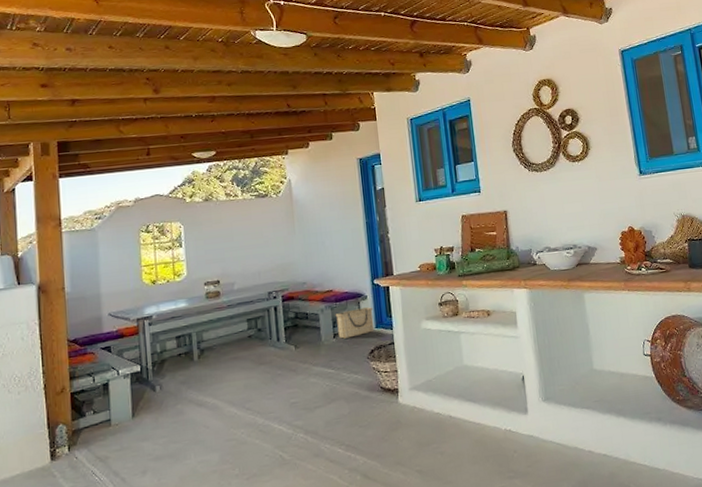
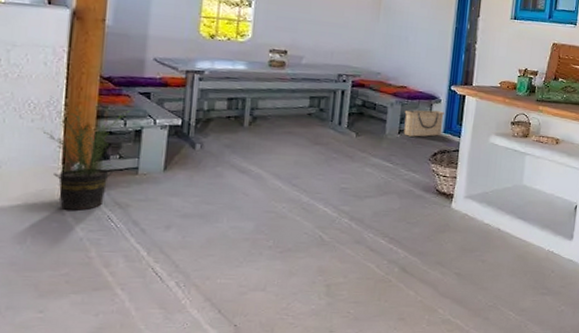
potted plant: none [28,366,97,472] -> present [42,106,131,210]

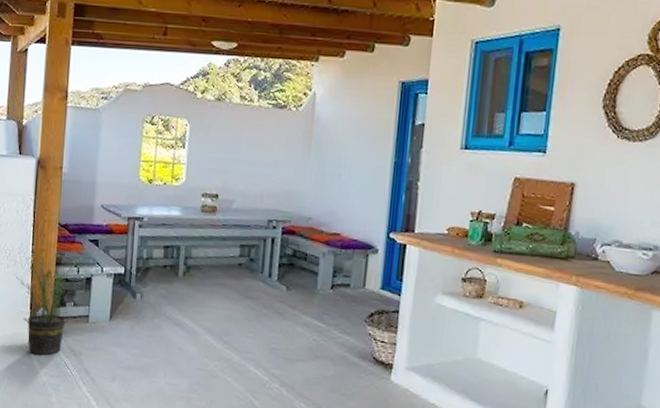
basket: present [404,110,444,137] -> none [337,261,382,294]

